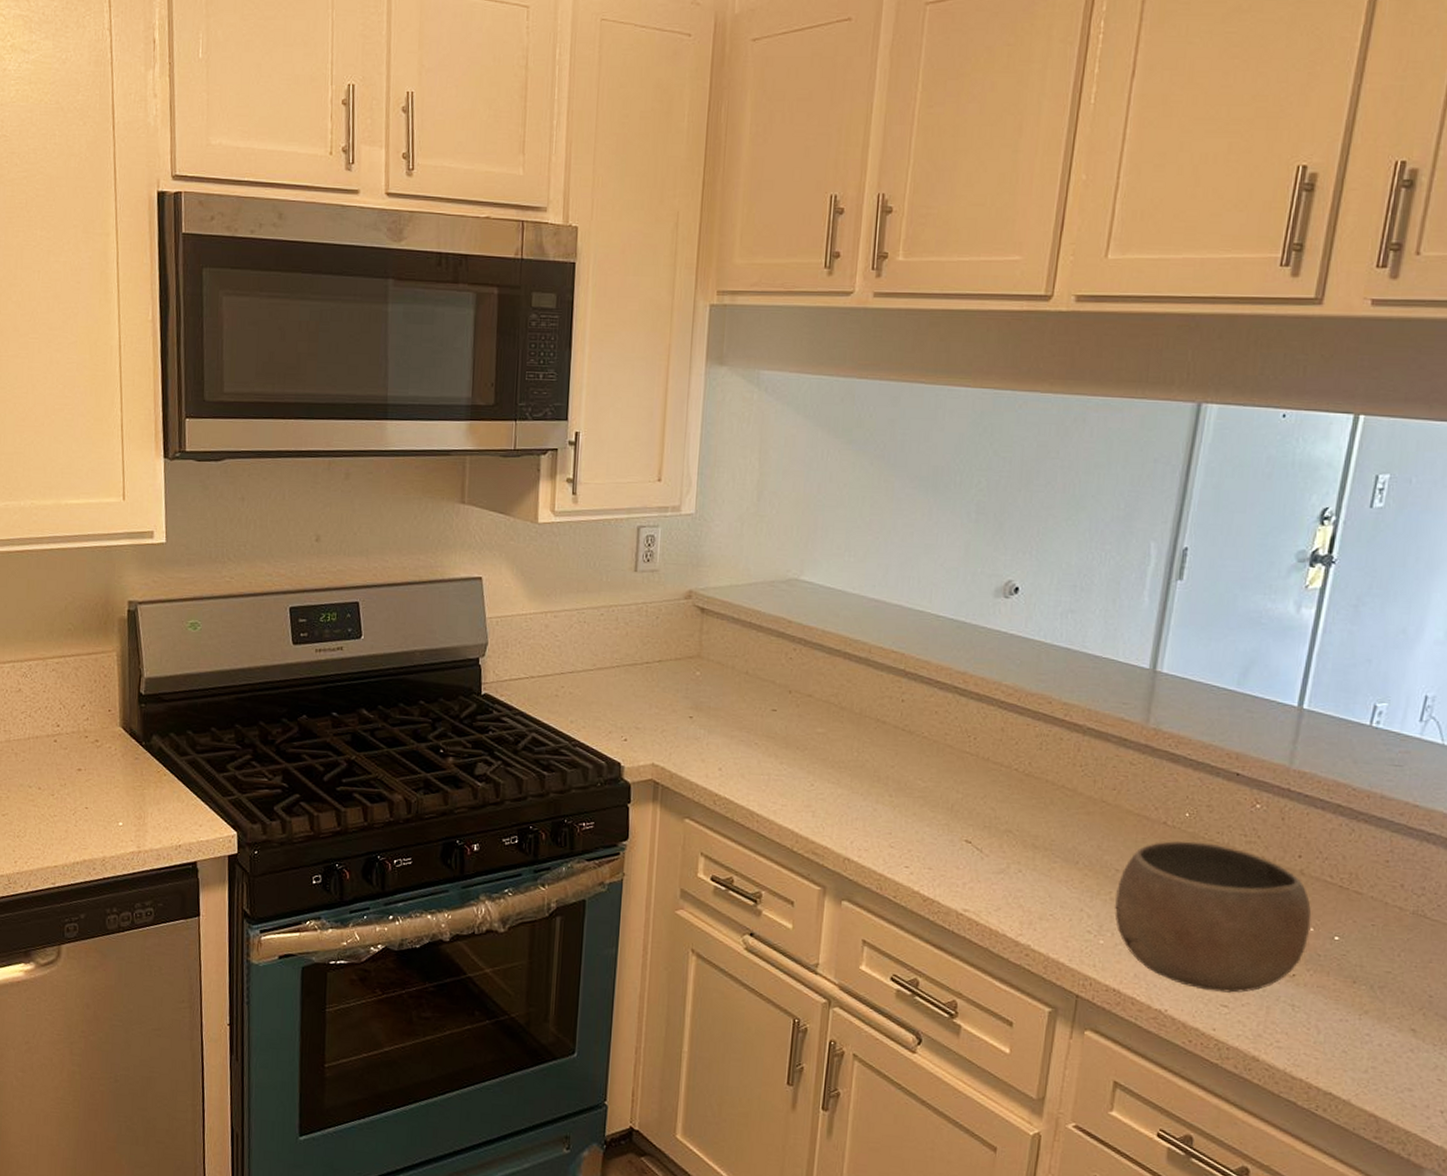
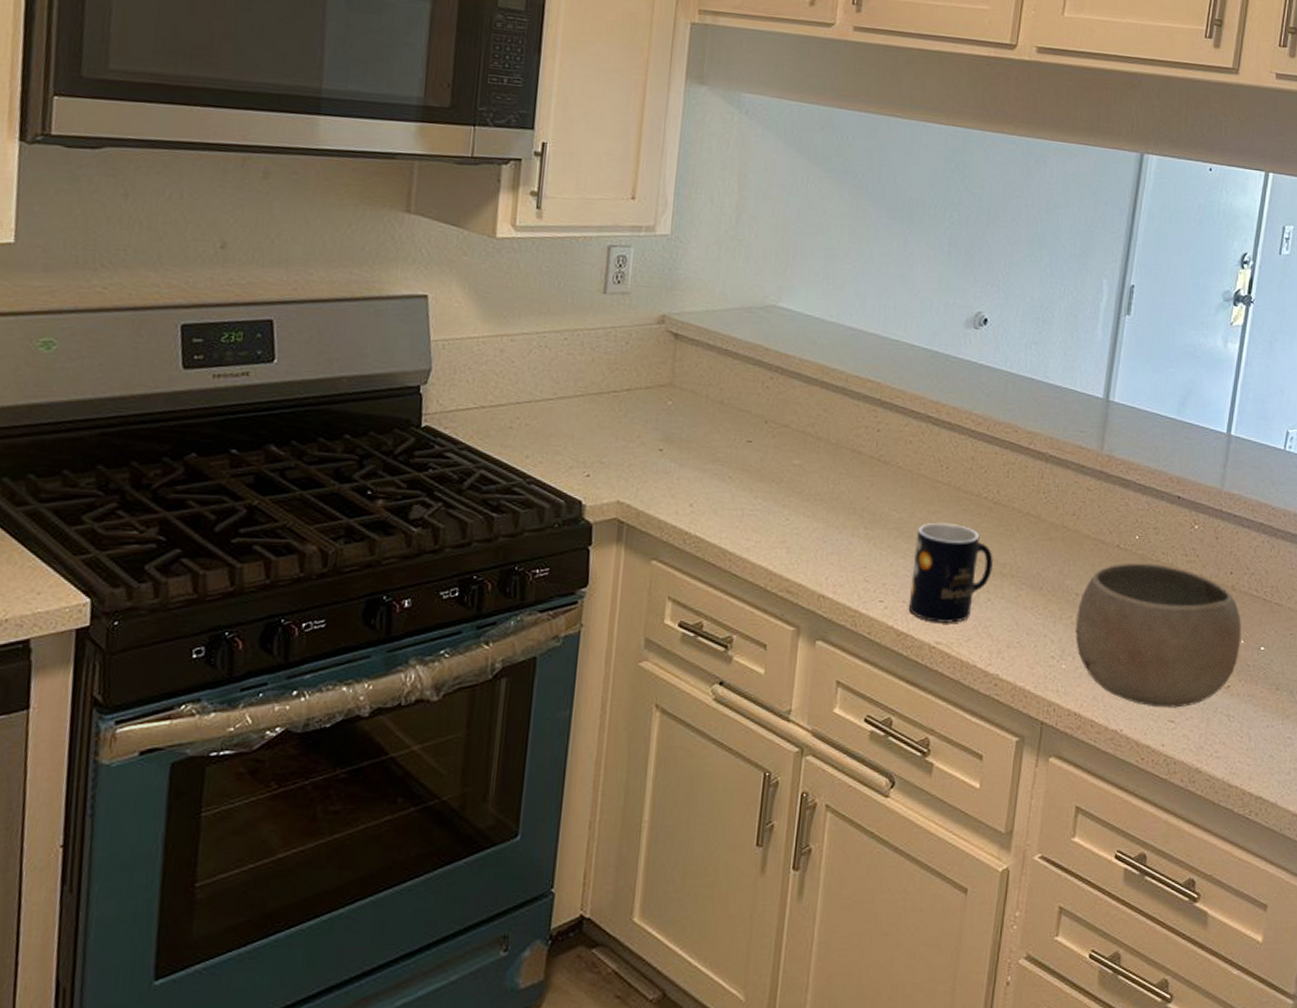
mug: none [934,792,1025,893] -> present [908,522,993,624]

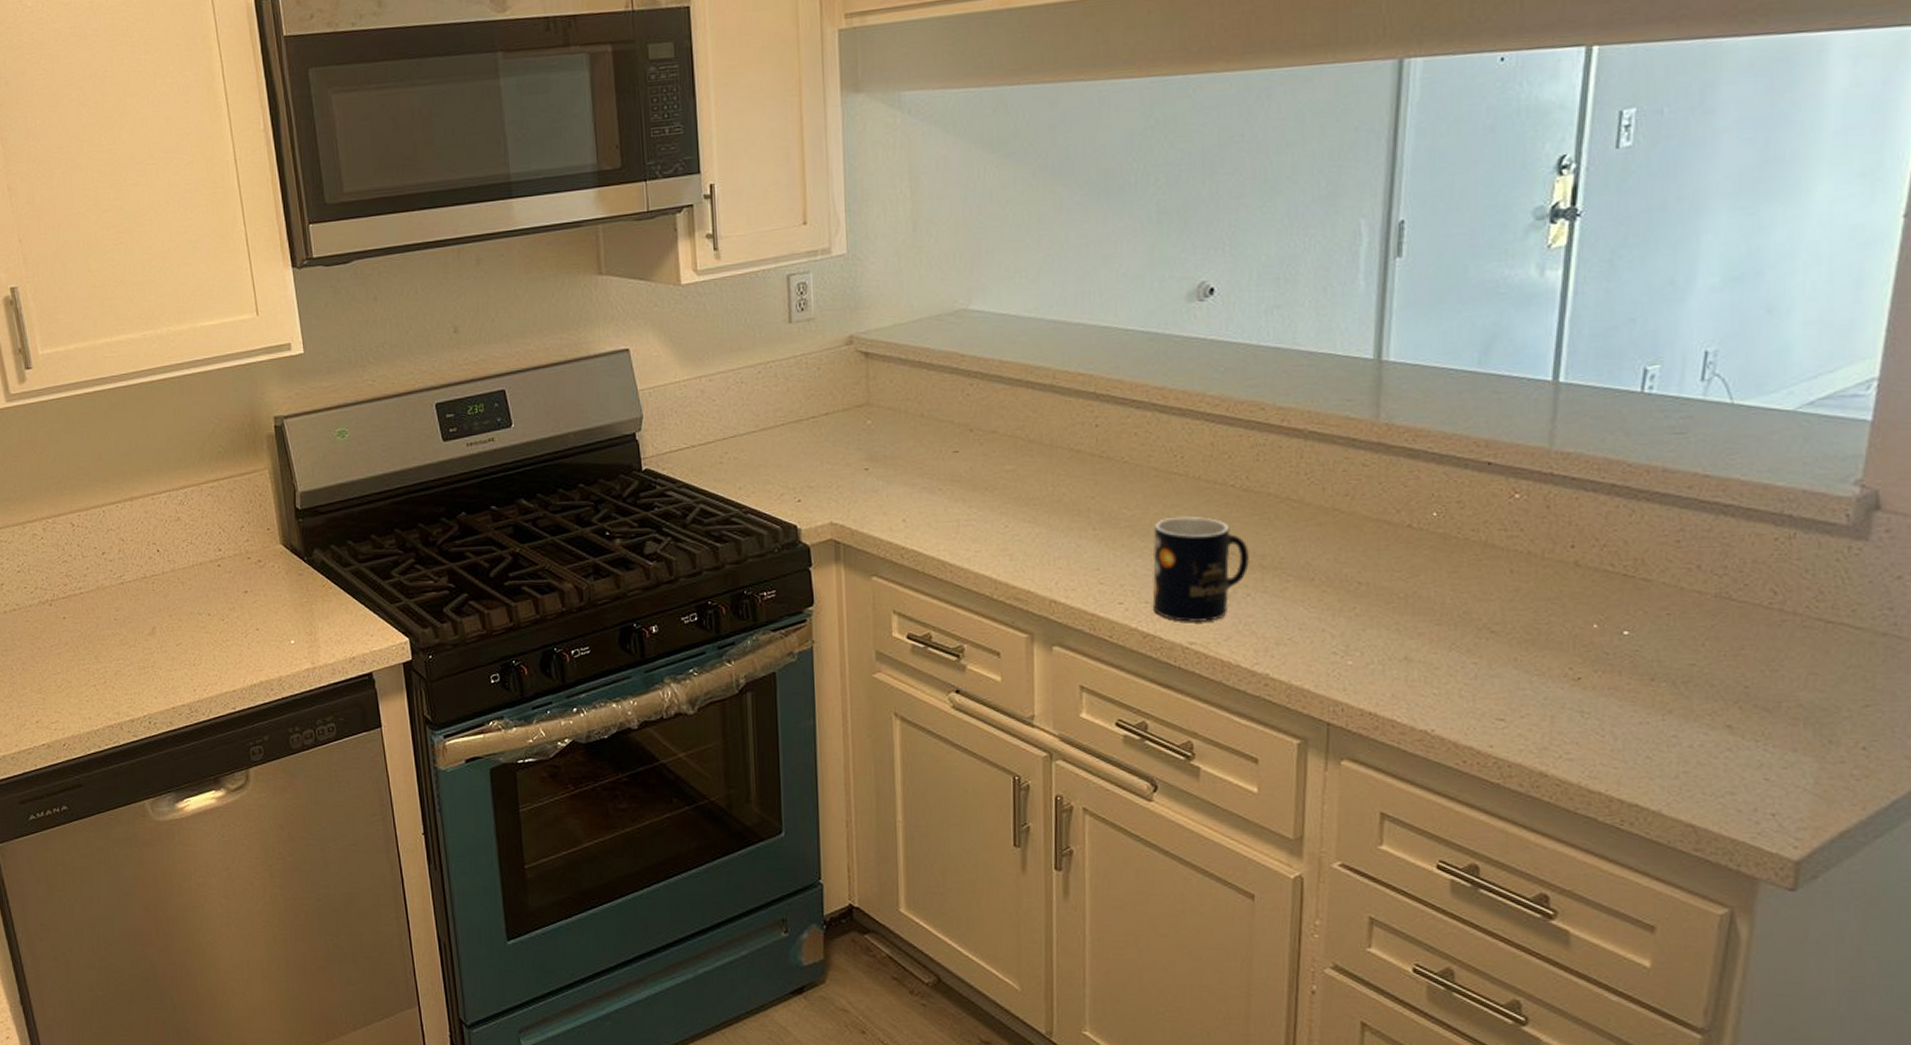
bowl: present [1074,563,1242,708] -> none [1360,542,1594,705]

